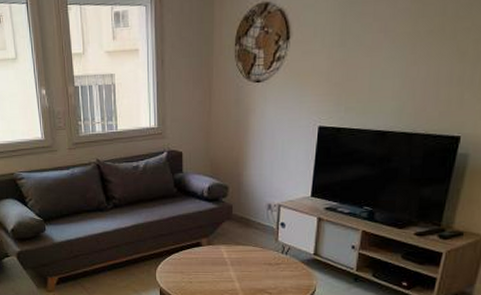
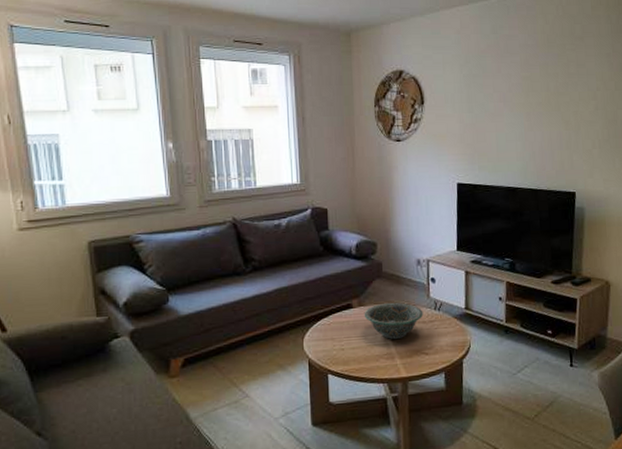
decorative bowl: none [212,243,270,277] -> present [364,302,423,339]

